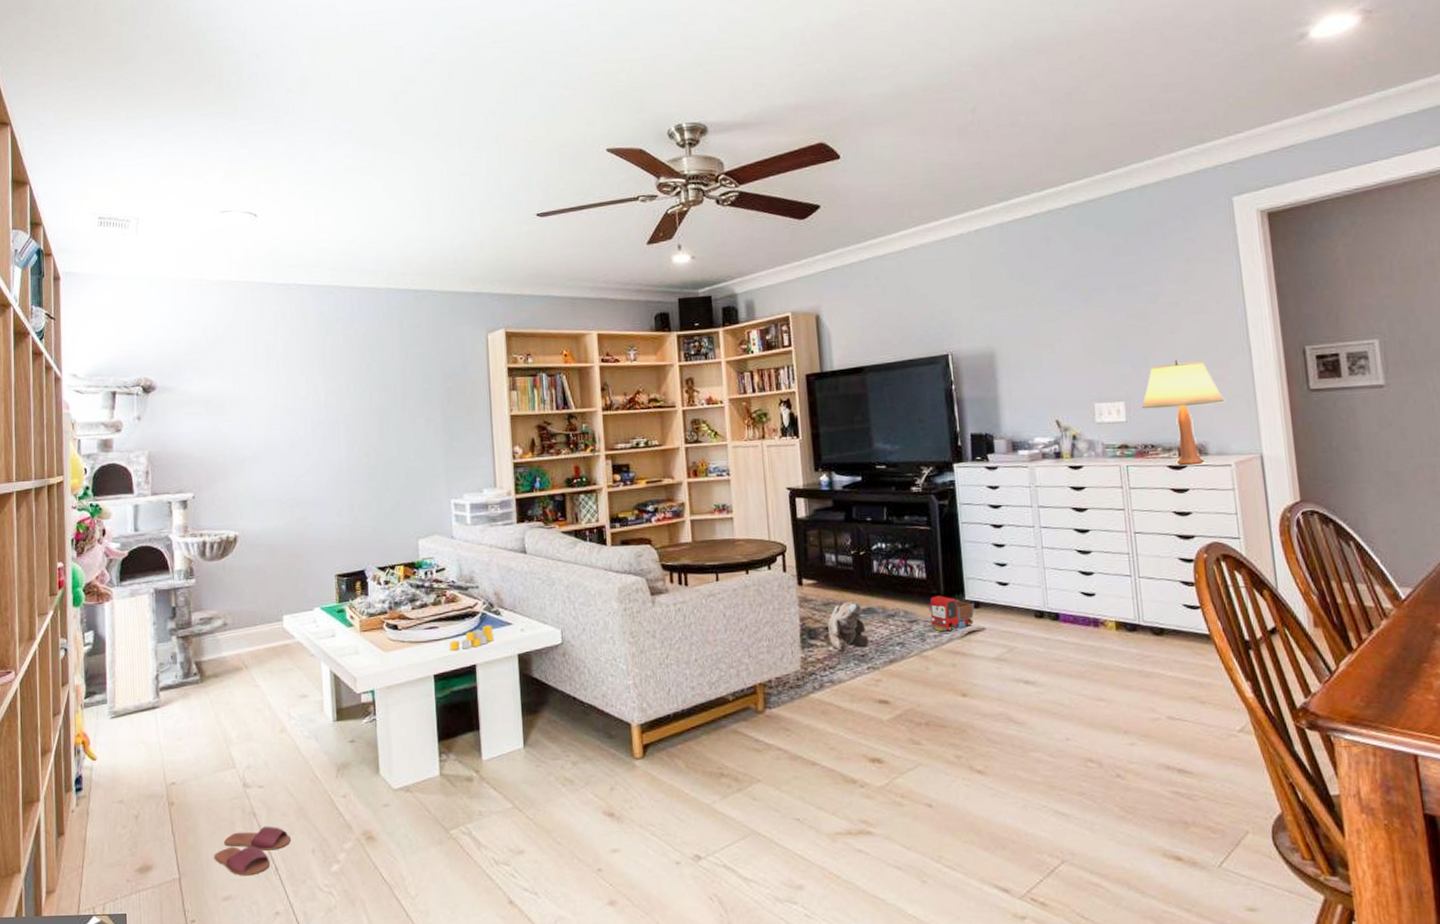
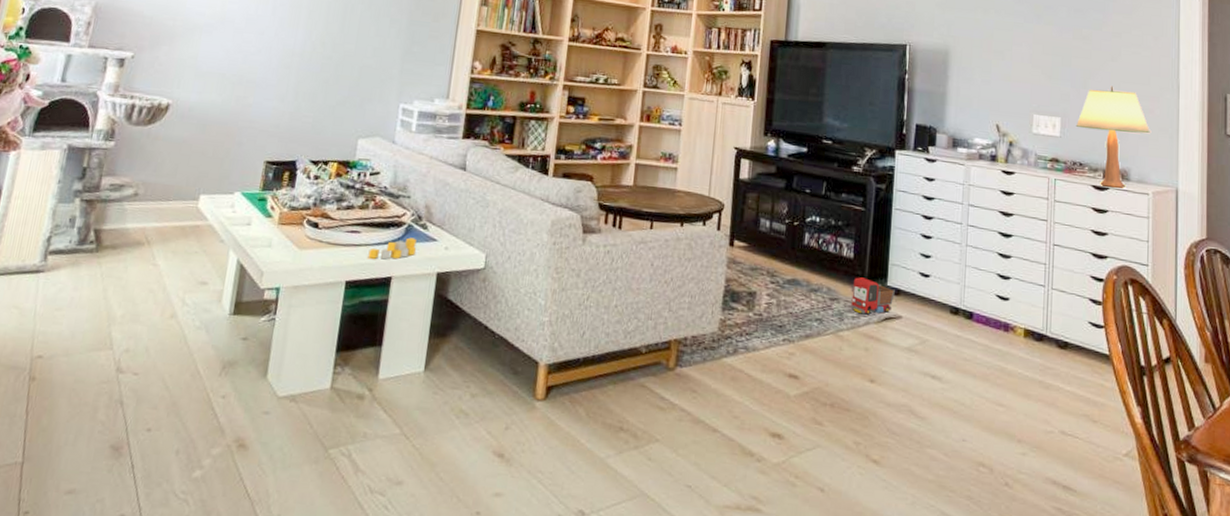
slippers: present [214,826,290,876] -> none [66,417,156,470]
stuffed animal: present [828,602,869,651] -> none [750,270,789,319]

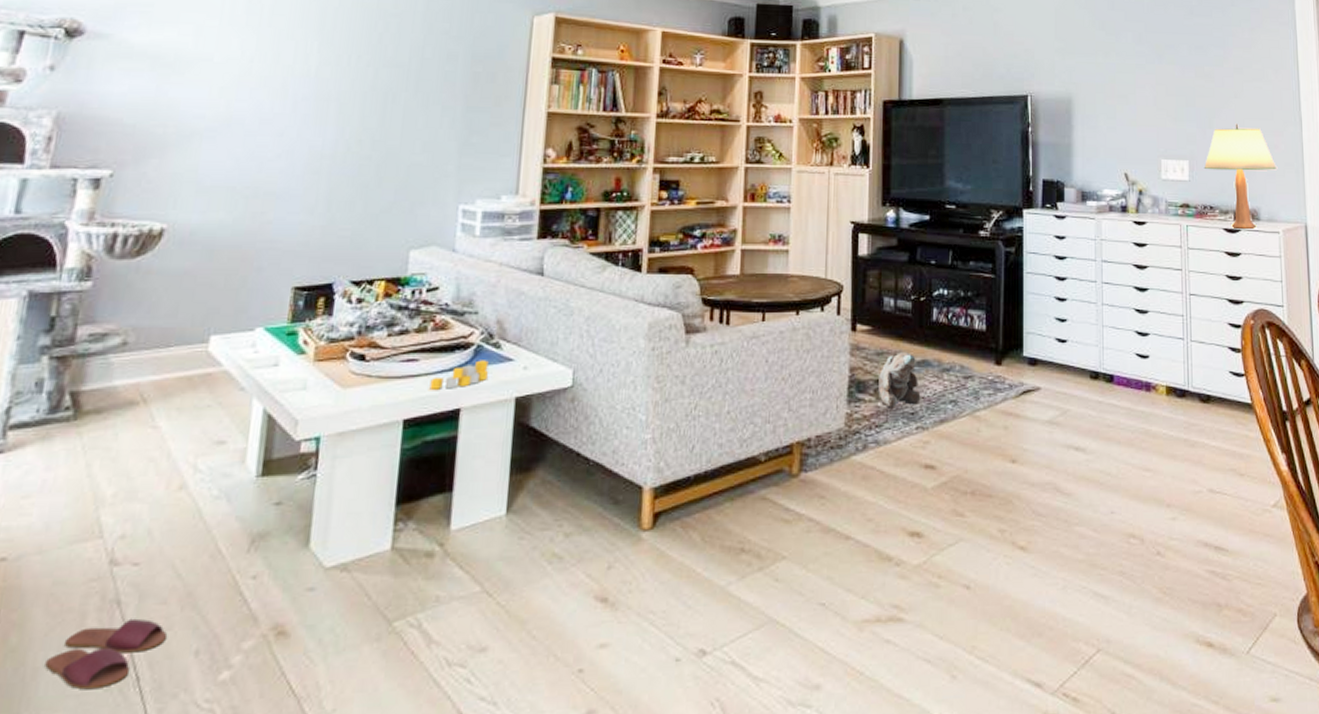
slippers: none [66,417,156,470] -> present [45,618,166,690]
stuffed animal: none [750,270,789,319] -> present [878,352,921,407]
toy truck: present [851,277,895,315] -> none [985,350,1032,390]

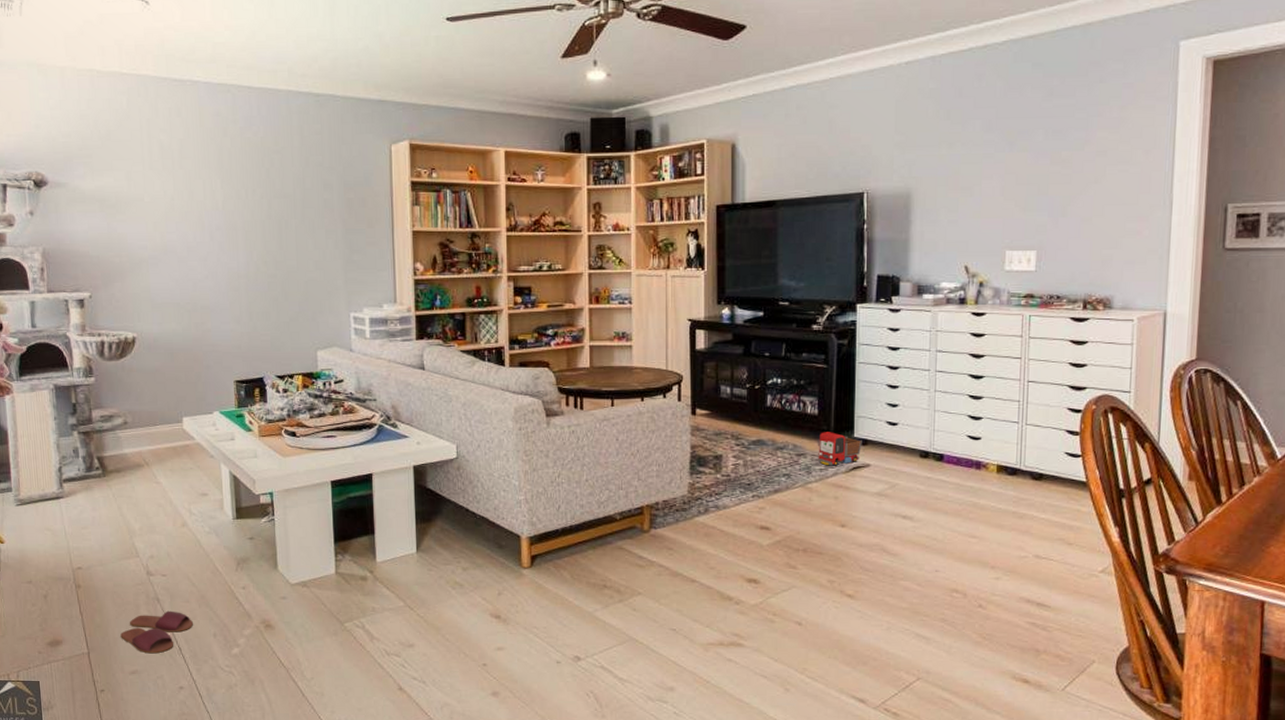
toy blocks: present [429,360,489,389] -> none [347,437,390,459]
stuffed animal: present [878,352,921,407] -> none [717,433,756,478]
toy truck: none [985,350,1032,390] -> present [817,432,862,466]
table lamp: present [1203,123,1277,229] -> none [1053,210,1137,317]

